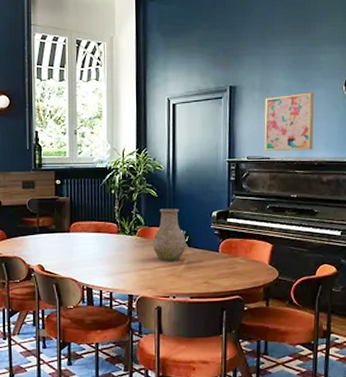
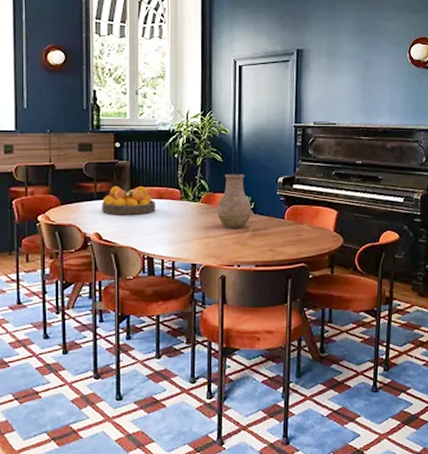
fruit bowl: none [44,220,94,248] -> present [102,186,156,215]
wall art: present [264,92,315,151] -> none [331,58,380,116]

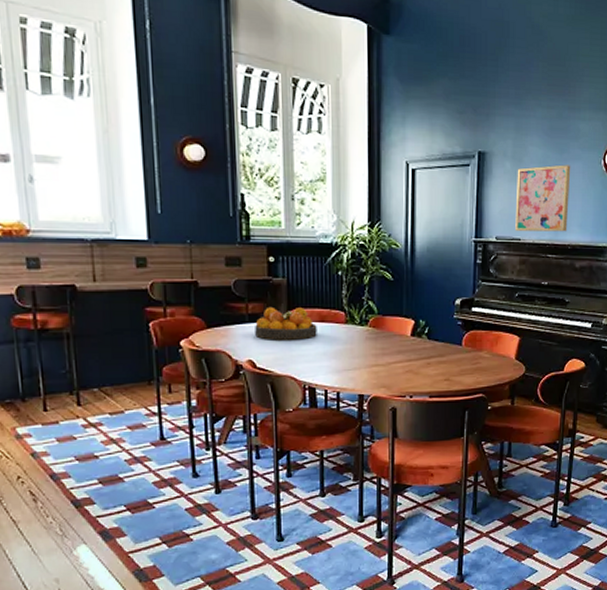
vase: present [217,174,252,230] -> none [387,295,426,357]
wall art: none [331,58,380,116] -> present [515,164,571,232]

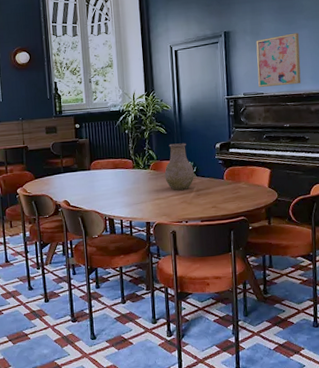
fruit bowl: present [255,306,317,340] -> none [68,159,113,185]
vase: none [387,295,426,357] -> present [164,143,195,191]

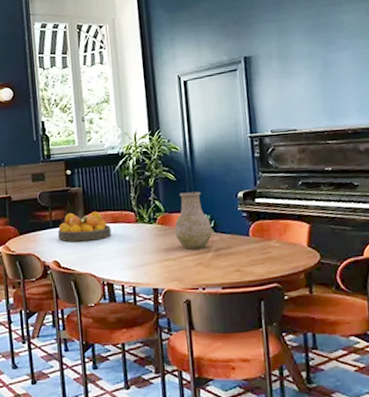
fruit bowl: none [68,159,113,185] -> present [58,211,111,242]
wall art: present [256,32,301,87] -> none [284,55,345,122]

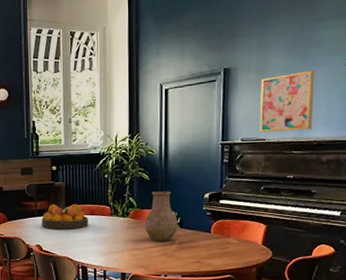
wall art: none [284,55,345,122] -> present [260,70,315,132]

